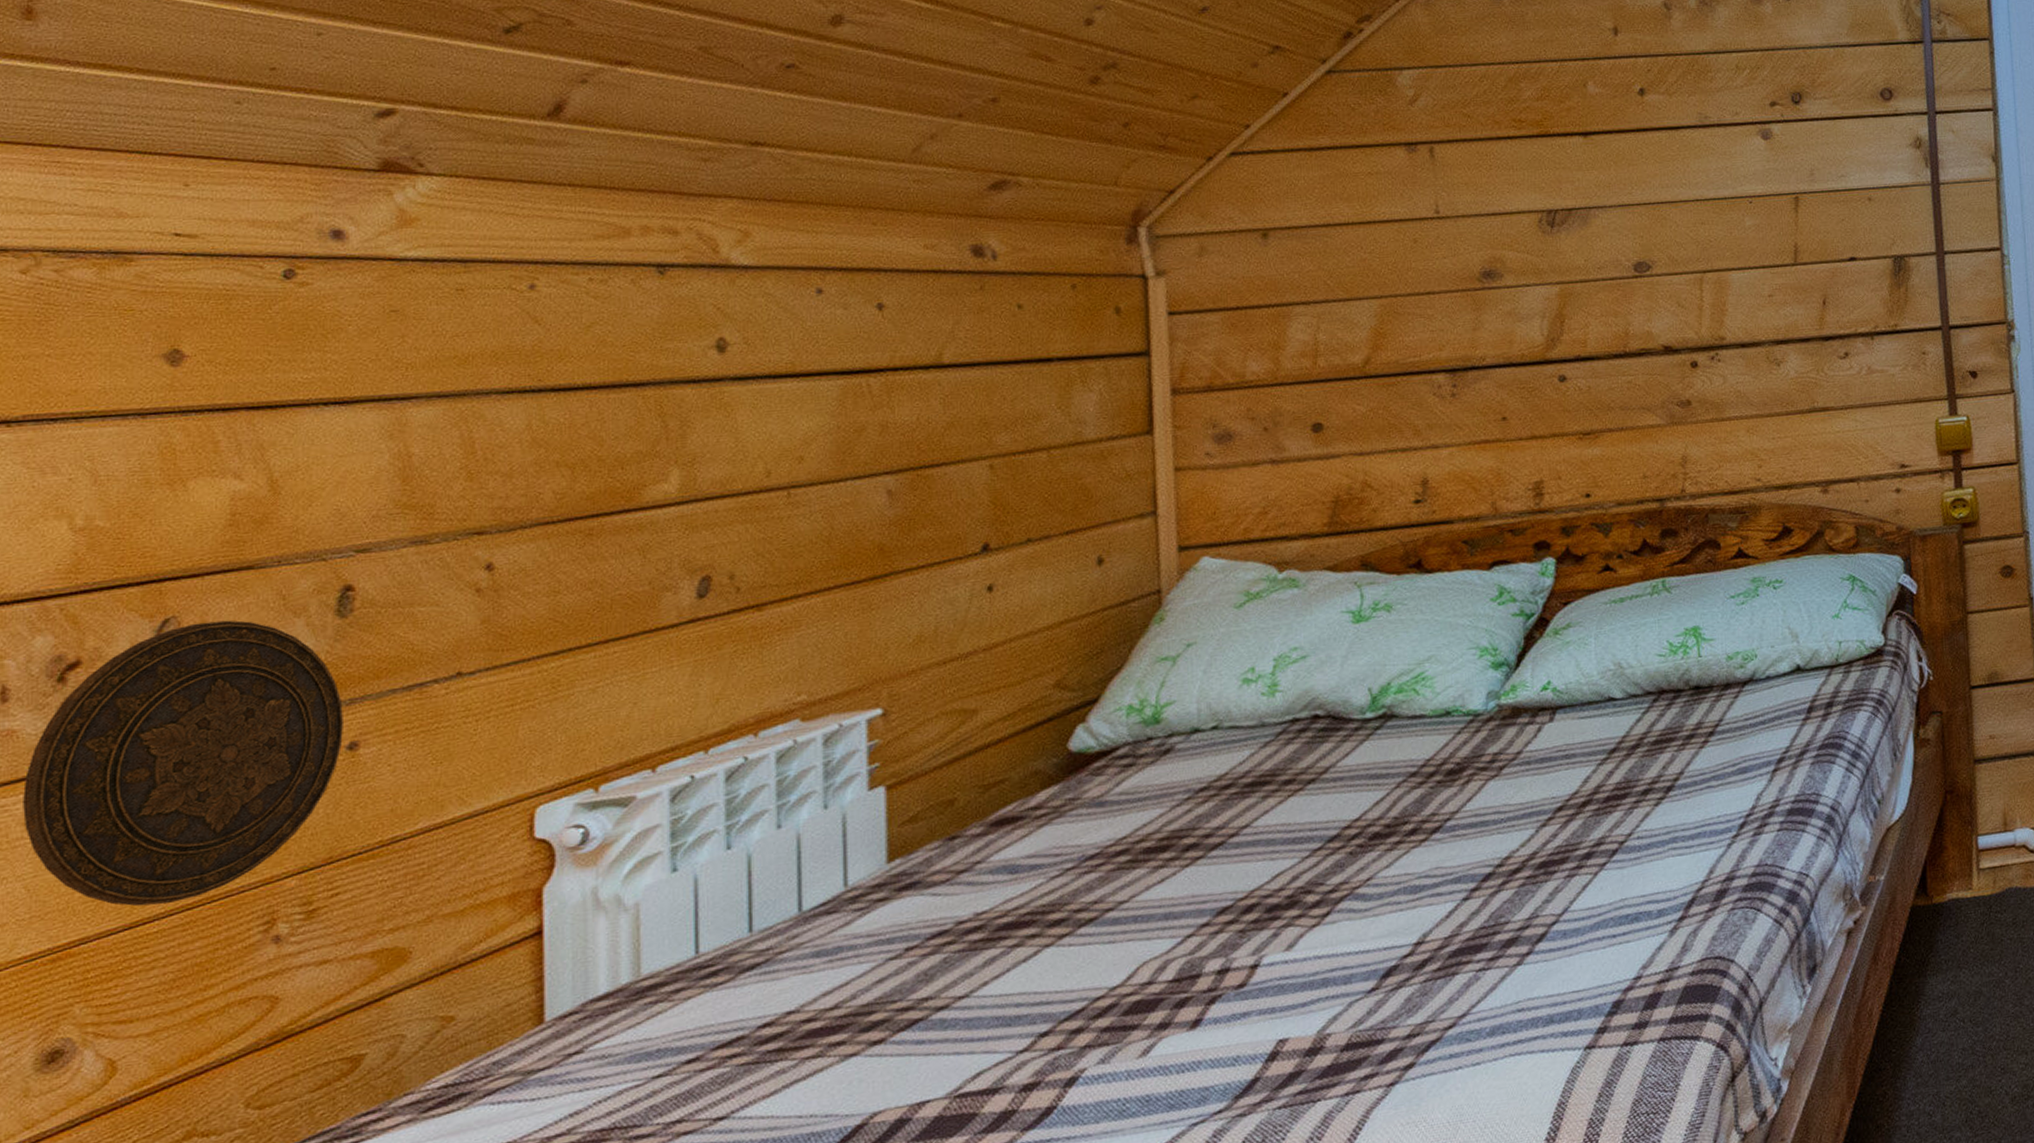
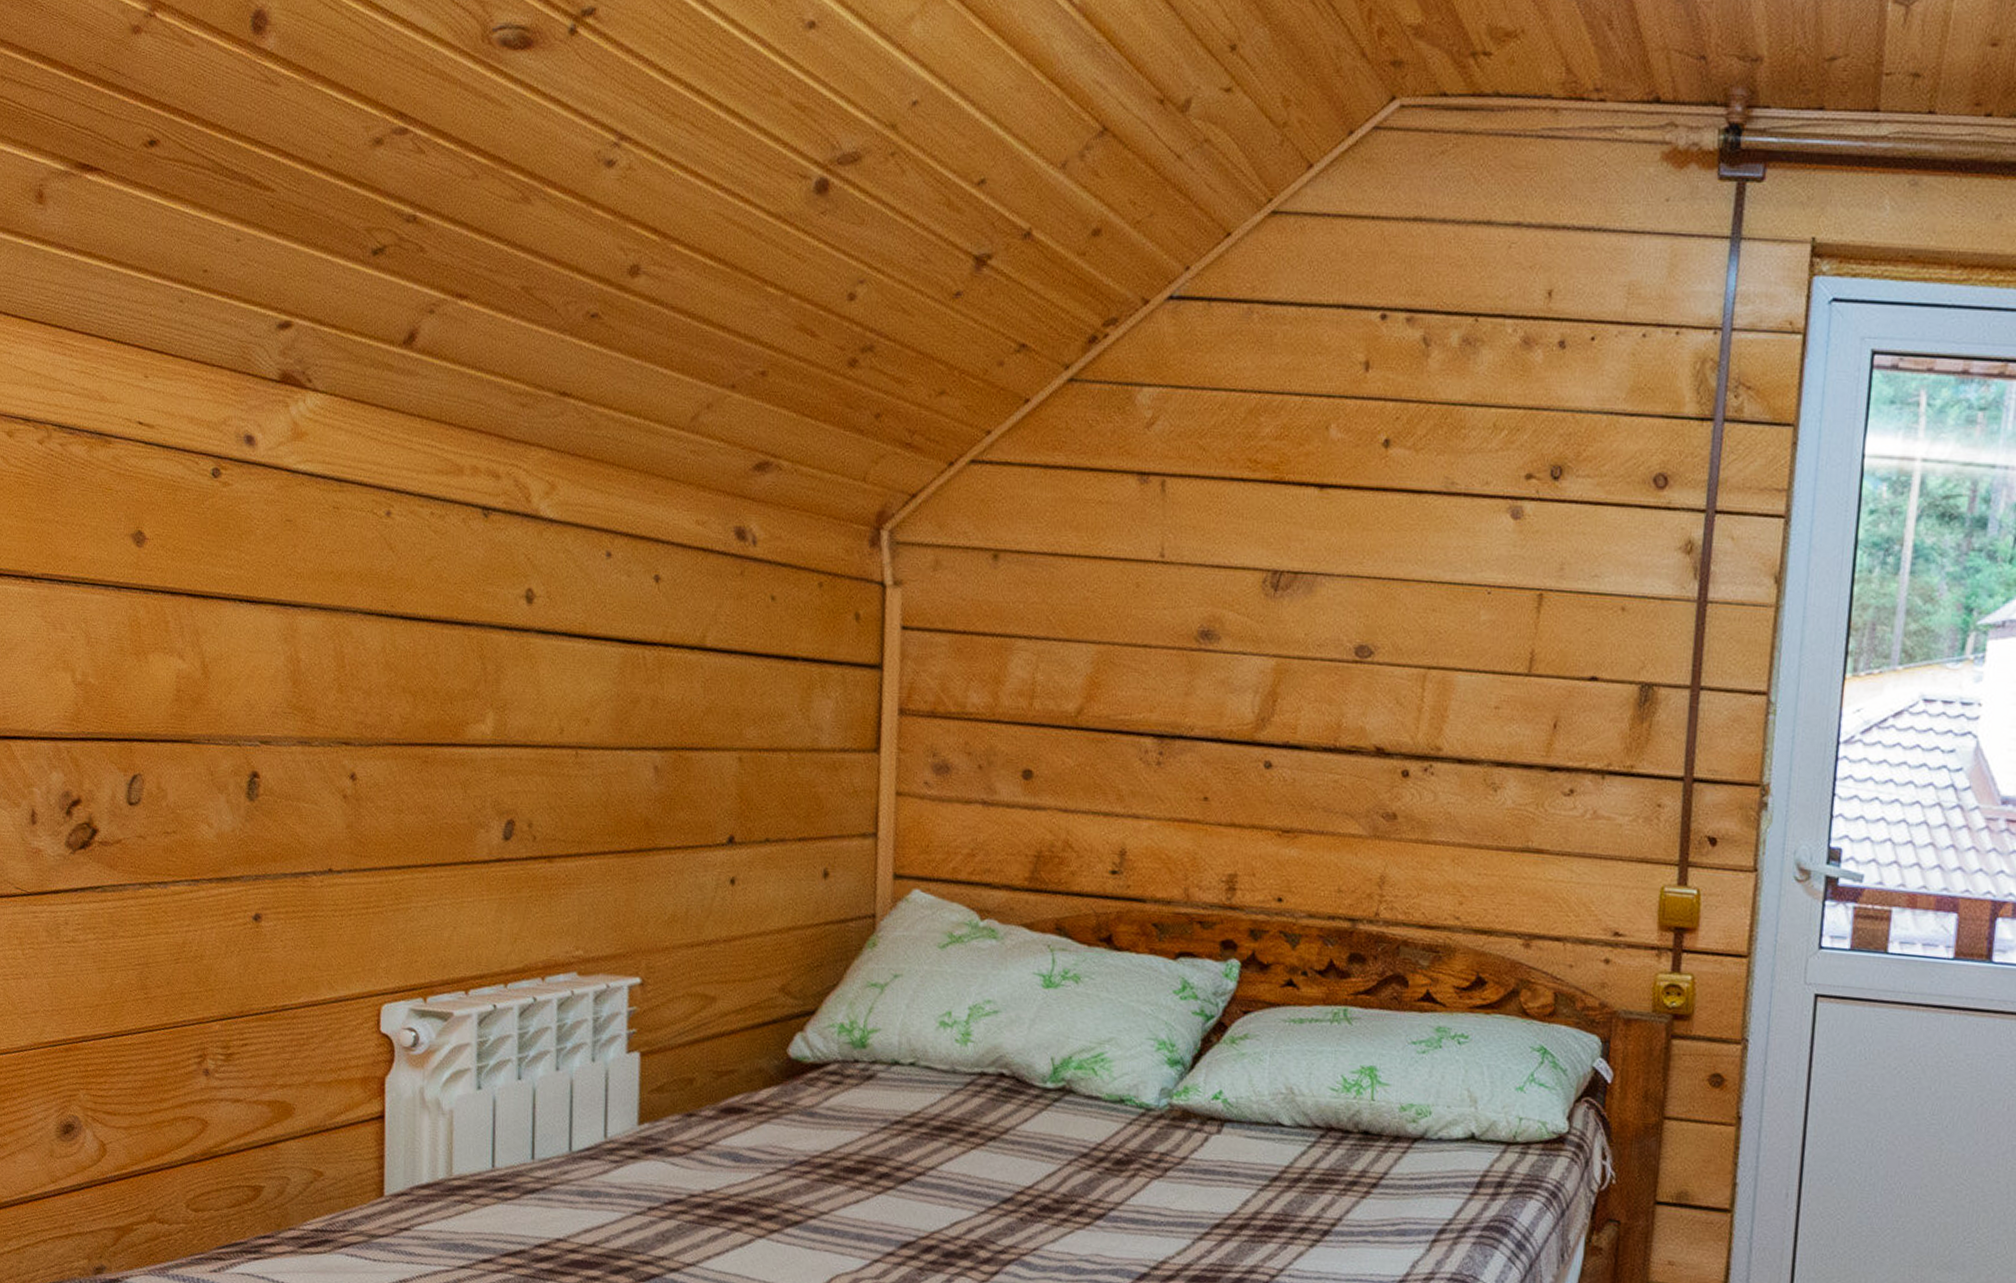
decorative plate: present [23,620,345,907] -> none [46,783,252,1023]

